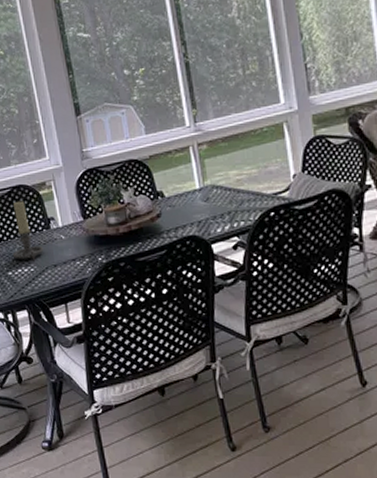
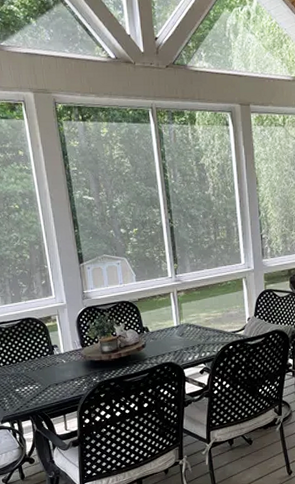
candle holder: present [12,201,44,260] -> none [20,331,48,380]

